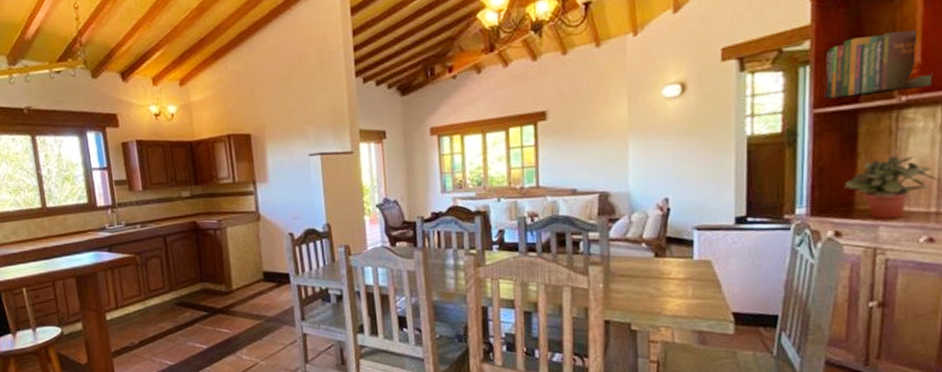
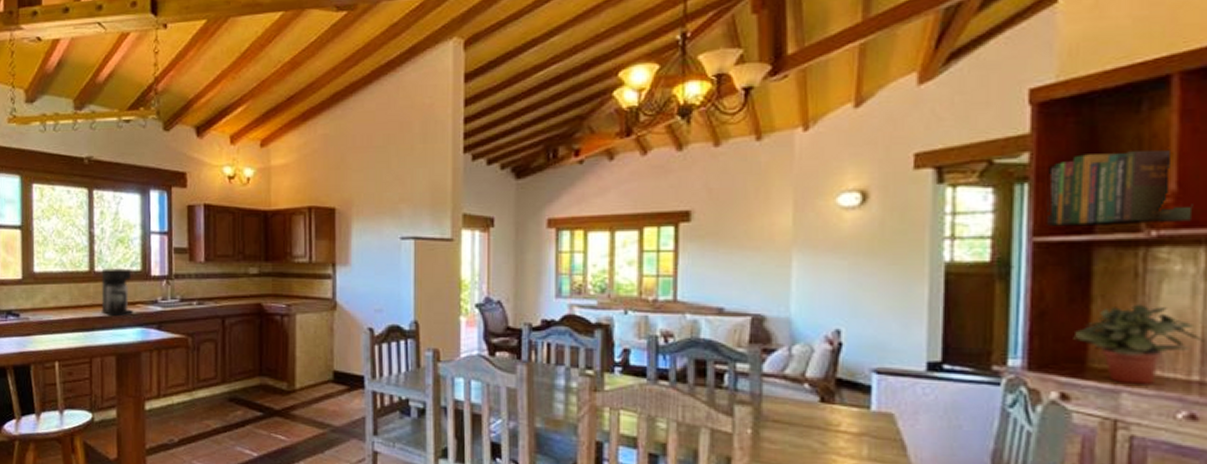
coffee maker: none [53,201,85,245] -> present [101,267,133,317]

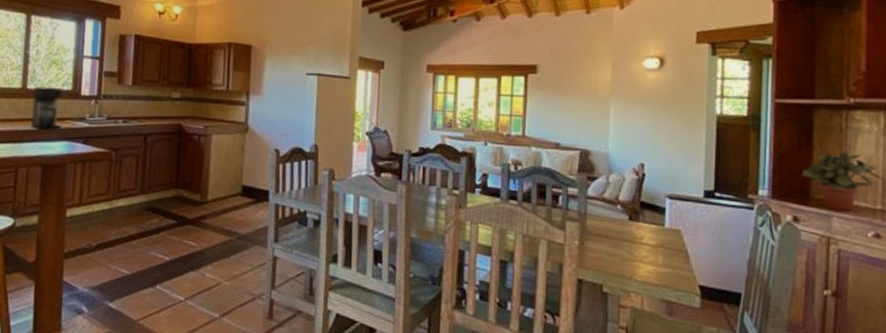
books: present [1047,150,1193,226] -> none [784,40,876,94]

